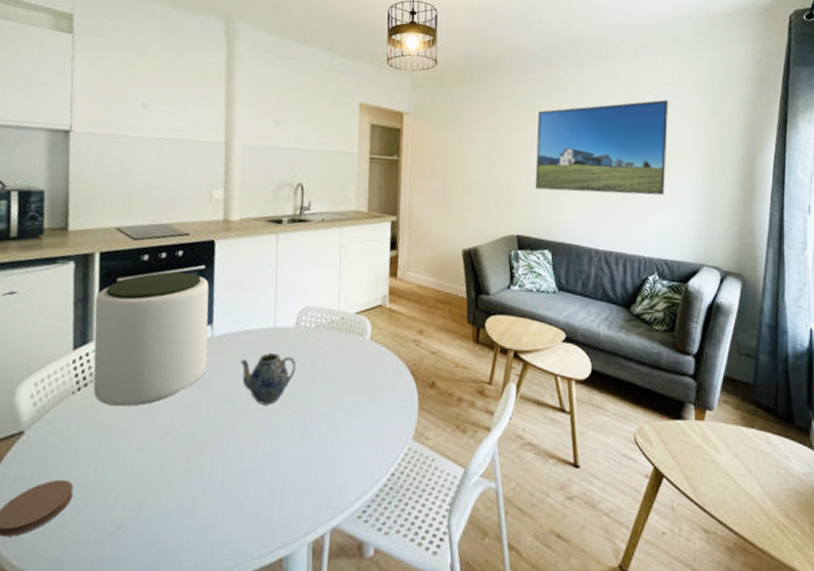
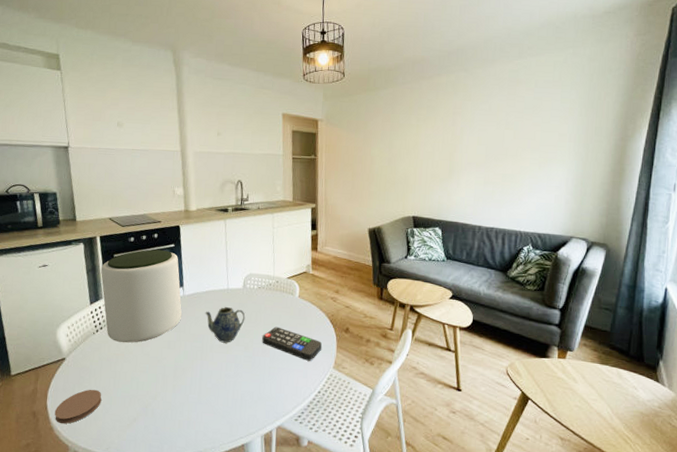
remote control: none [317,380,400,430] -> present [262,326,323,361]
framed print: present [535,100,668,196] -> none [428,96,548,180]

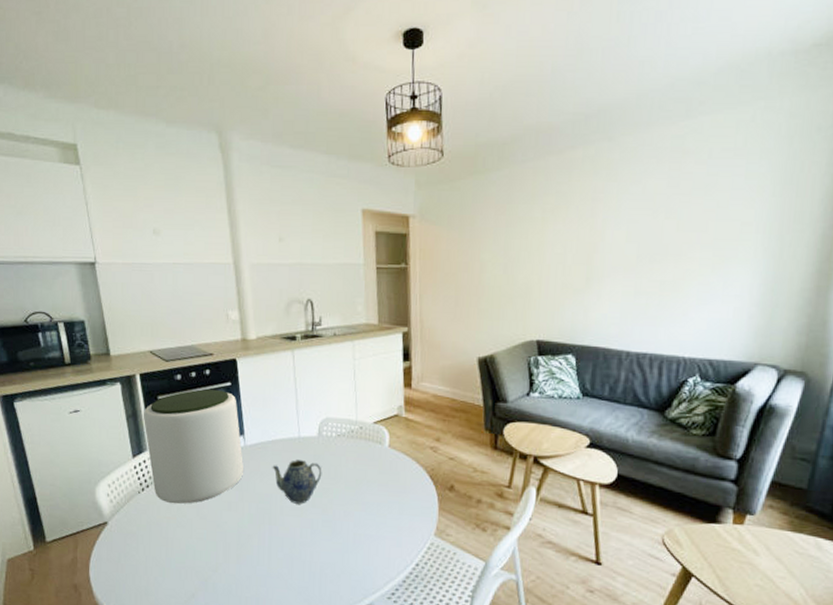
coaster: present [54,389,102,424] -> none [99,559,153,600]
remote control: present [262,326,323,361] -> none [344,483,421,527]

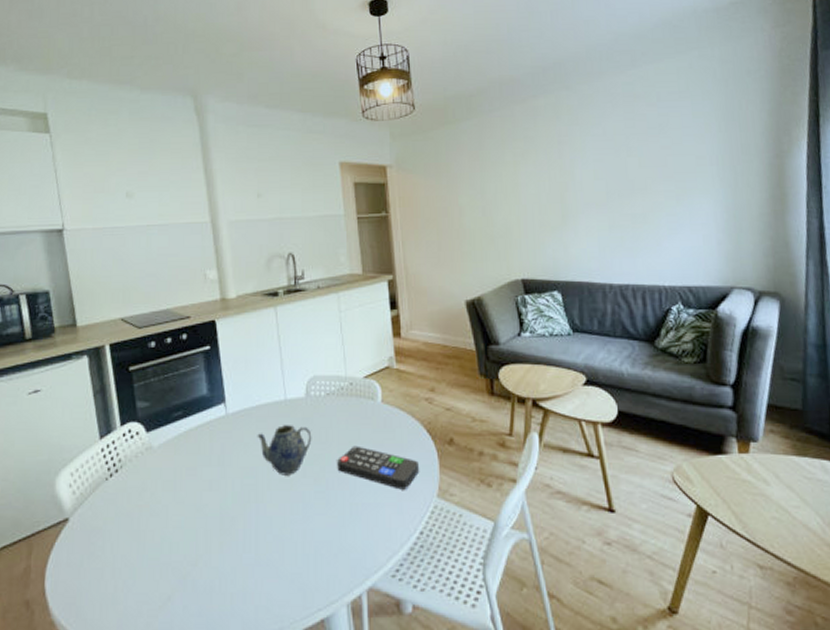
plant pot: present [143,389,243,504] -> none [112,355,225,489]
remote control: none [344,483,421,527] -> present [337,445,420,490]

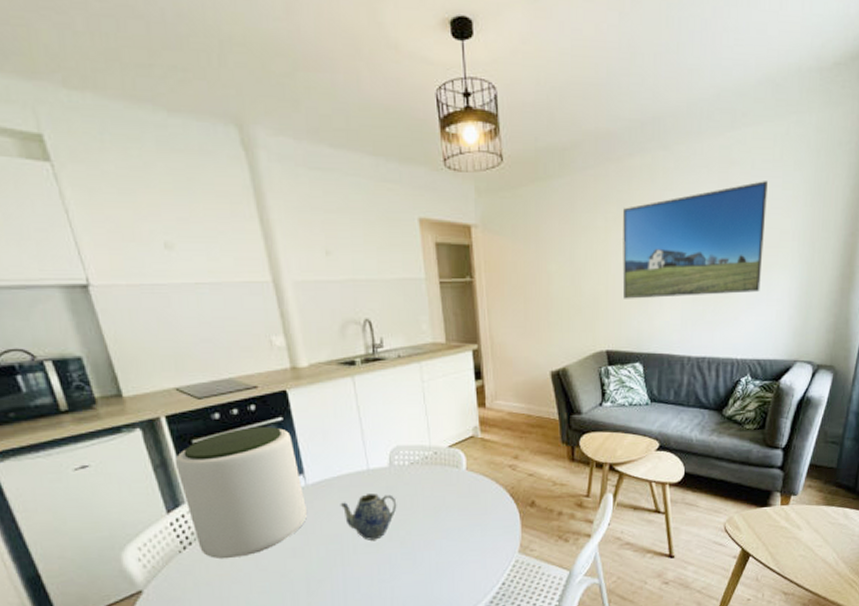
plant pot: none [112,355,225,489] -> present [174,427,307,559]
remote control: present [337,445,420,490] -> none [423,510,503,548]
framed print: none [531,111,682,228] -> present [622,181,768,299]

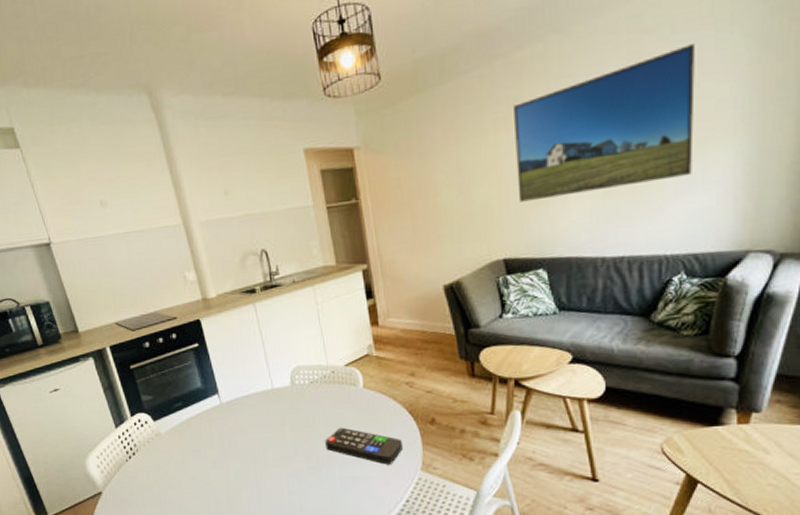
plant pot: present [174,427,307,559] -> none [118,352,223,468]
teapot: present [340,494,397,541] -> none [250,411,301,455]
remote control: none [423,510,503,548] -> present [325,427,404,465]

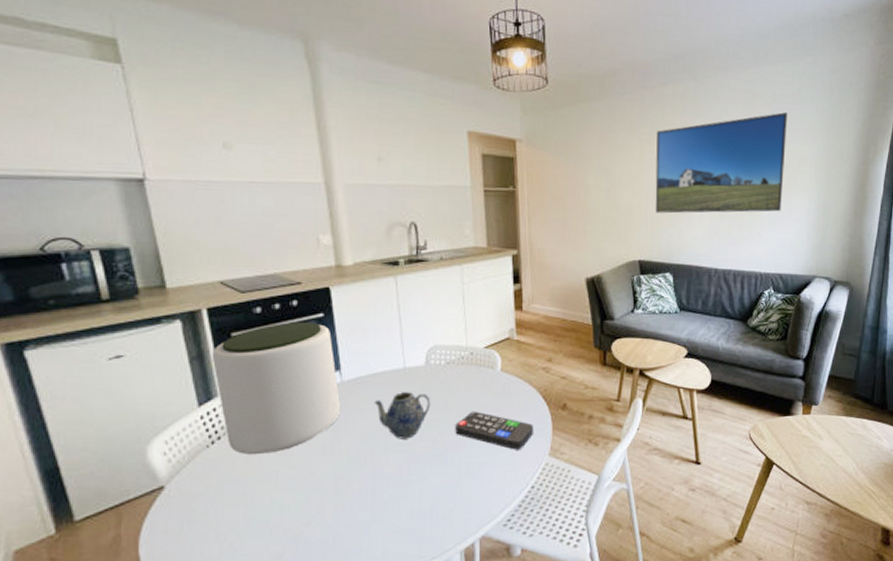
plant pot: none [118,352,223,468] -> present [211,322,340,455]
teapot: none [250,411,301,455] -> present [374,392,431,439]

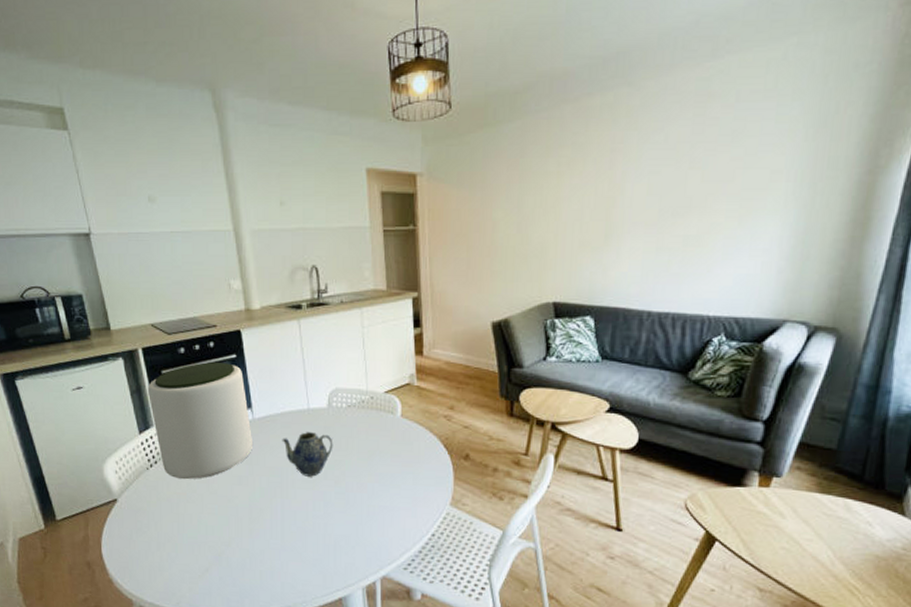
remote control: present [455,411,534,450] -> none [357,455,435,497]
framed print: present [655,112,787,214] -> none [574,114,756,248]

